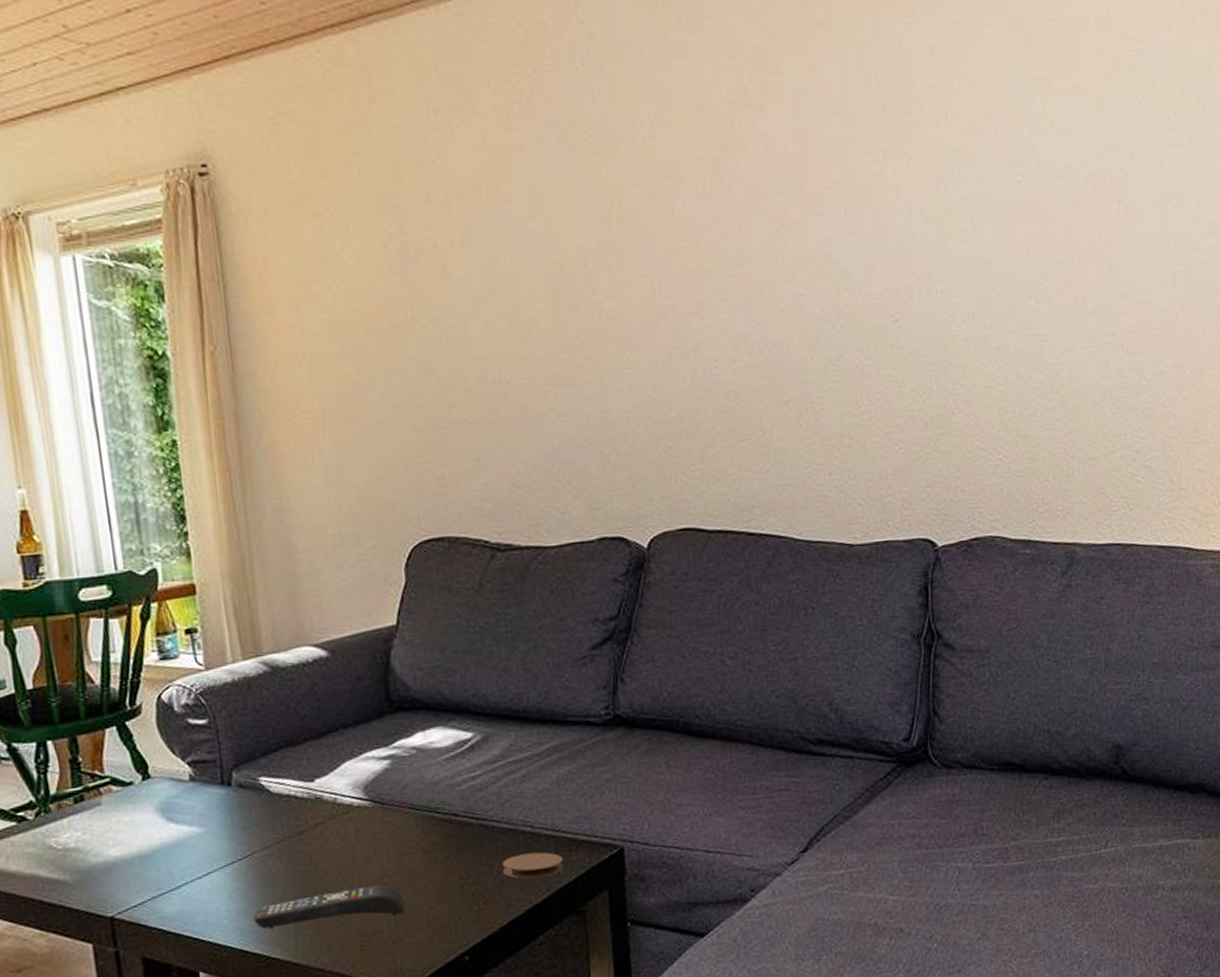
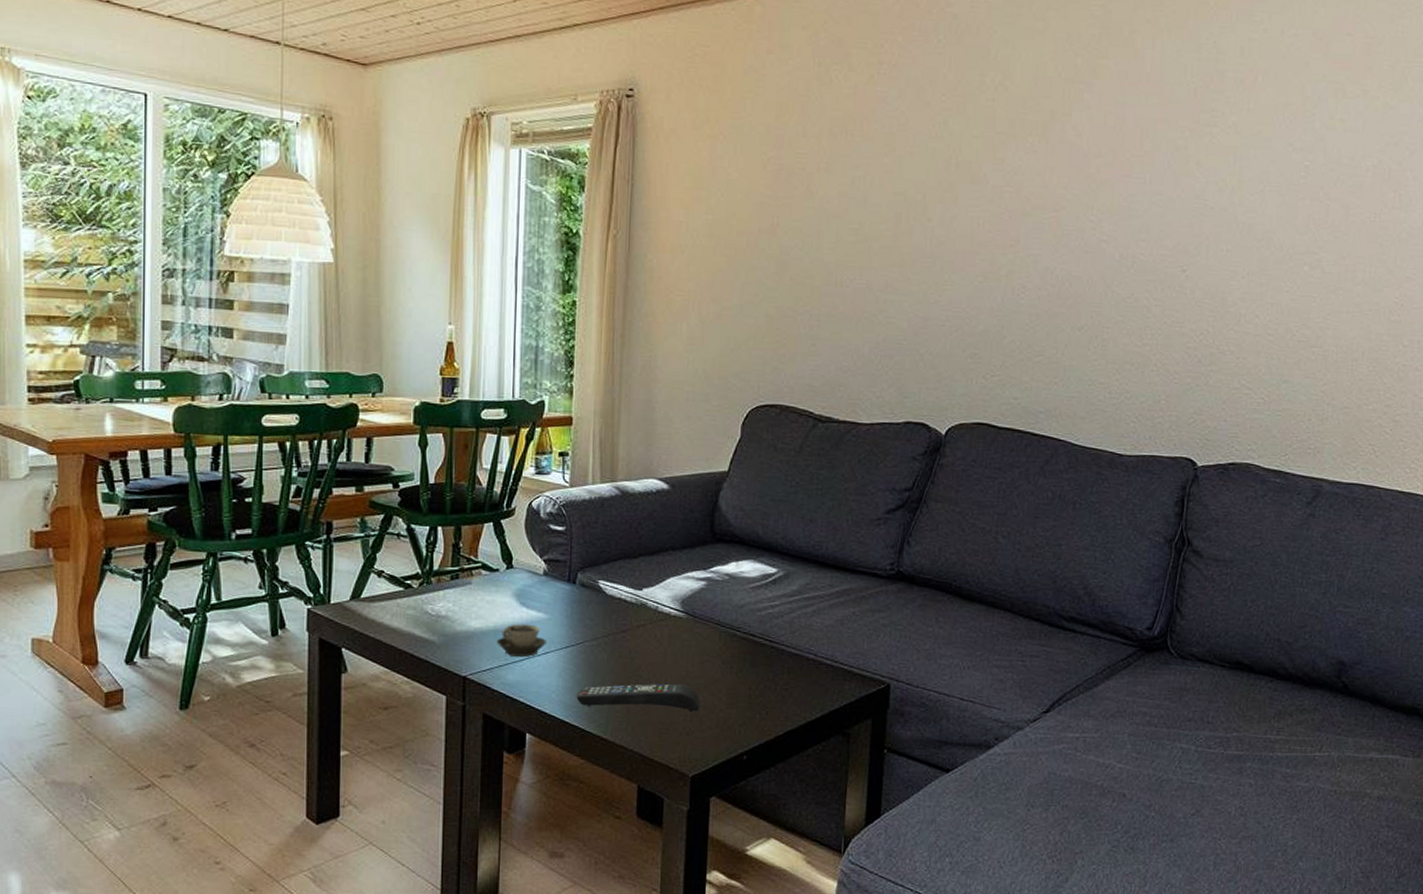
cup: none [144,842,208,884] -> present [496,624,548,657]
coaster: present [502,852,564,879] -> none [785,677,838,699]

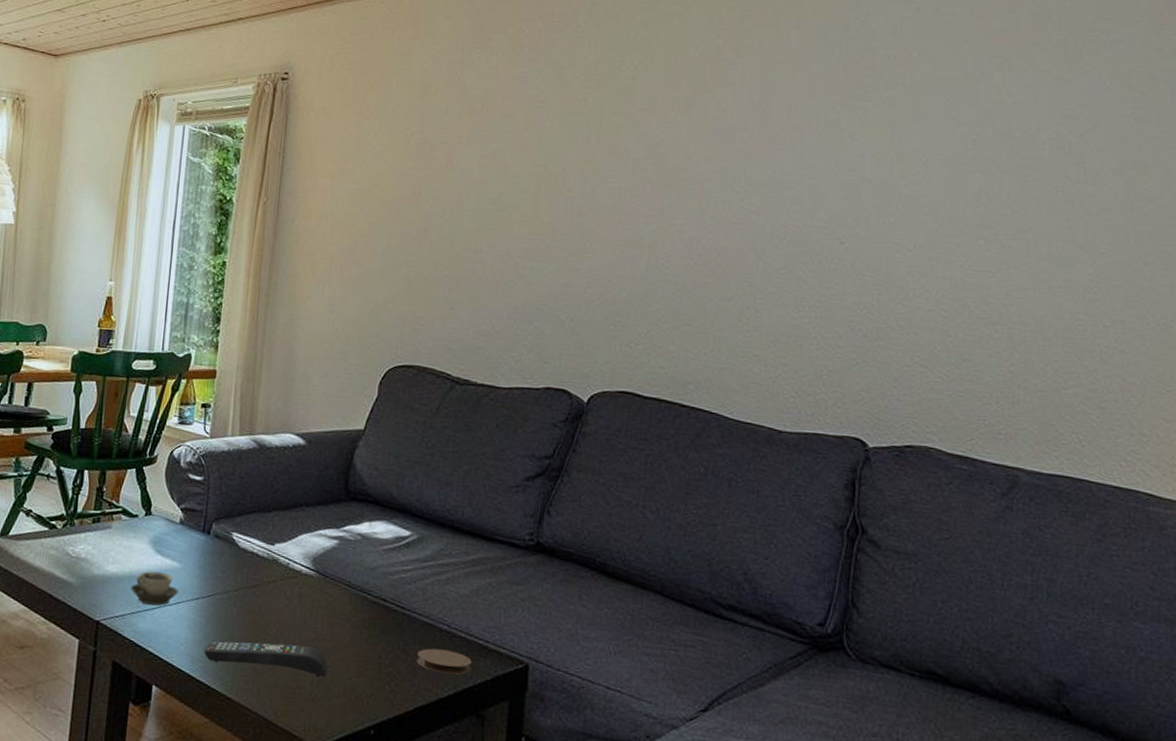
coaster: none [785,677,838,699] -> present [416,648,472,675]

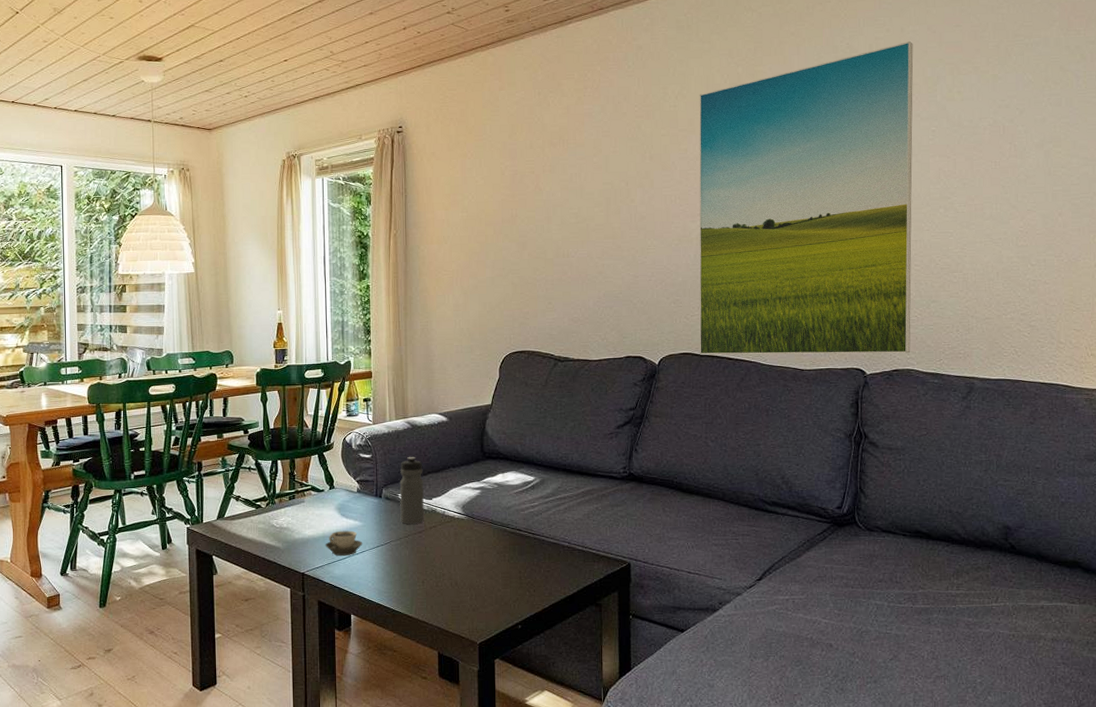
remote control: present [204,641,328,678] -> none [387,570,482,592]
water bottle: none [230,485,267,575] -> present [399,456,424,524]
coaster: present [416,648,472,675] -> none [547,560,589,578]
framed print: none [642,25,951,426] -> present [699,42,914,355]

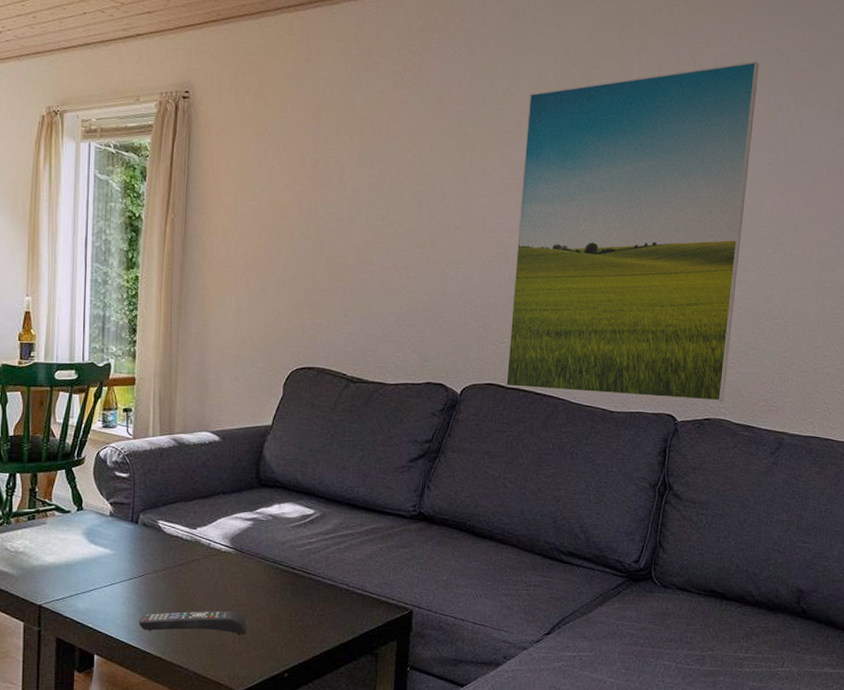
cup: present [325,530,363,556] -> none [68,559,113,588]
remote control: none [387,570,482,592] -> present [138,610,248,635]
water bottle: present [399,456,424,524] -> none [158,478,188,556]

